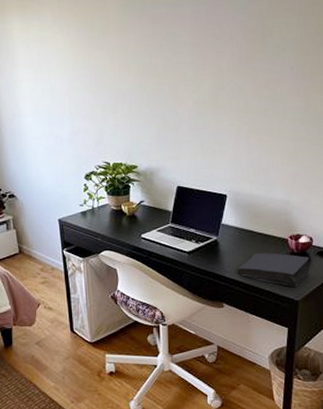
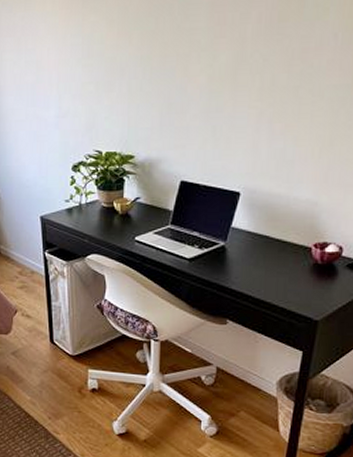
book: present [237,253,310,286] -> none [246,263,337,304]

